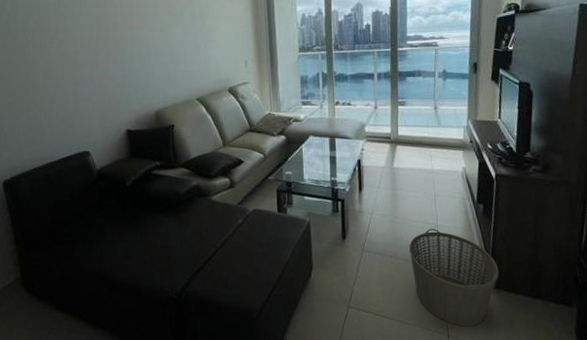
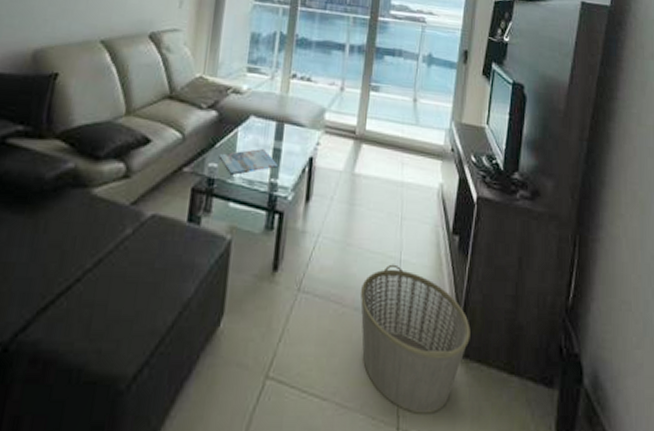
magazine: none [291,158,336,178] -> present [218,149,279,175]

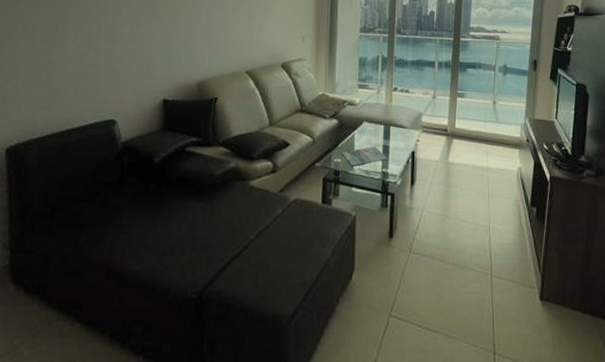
basket: present [360,264,470,414] -> none [458,230,549,343]

